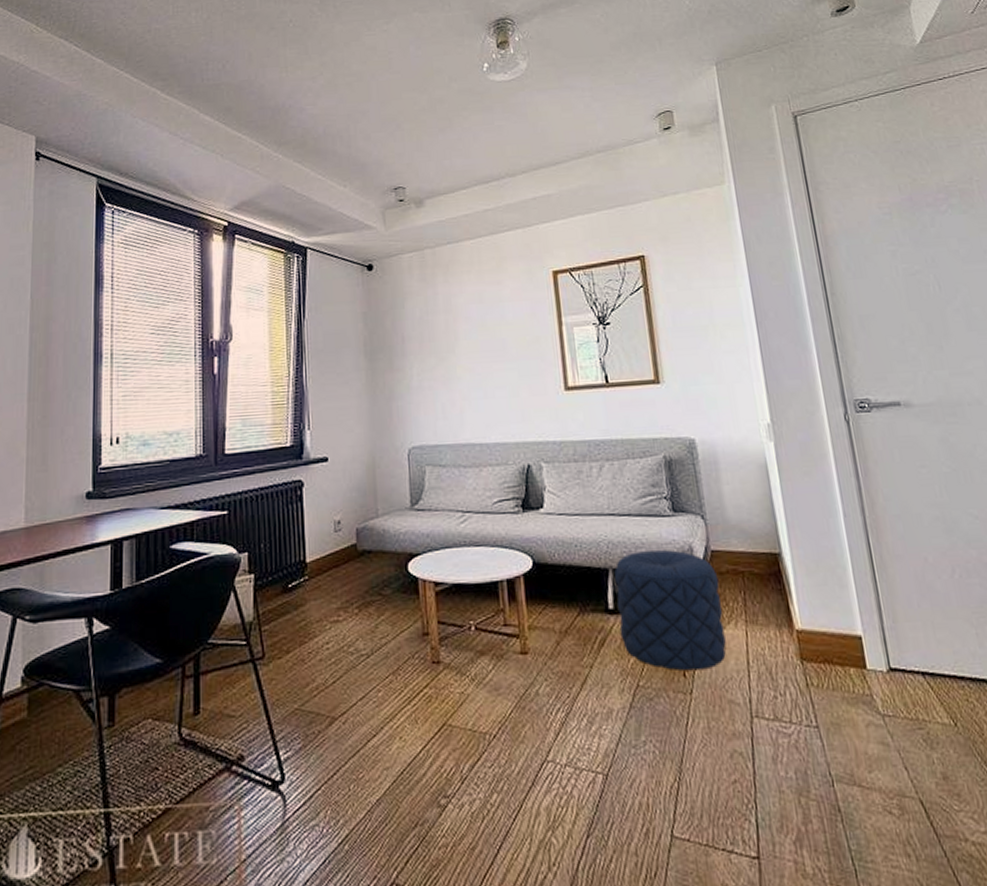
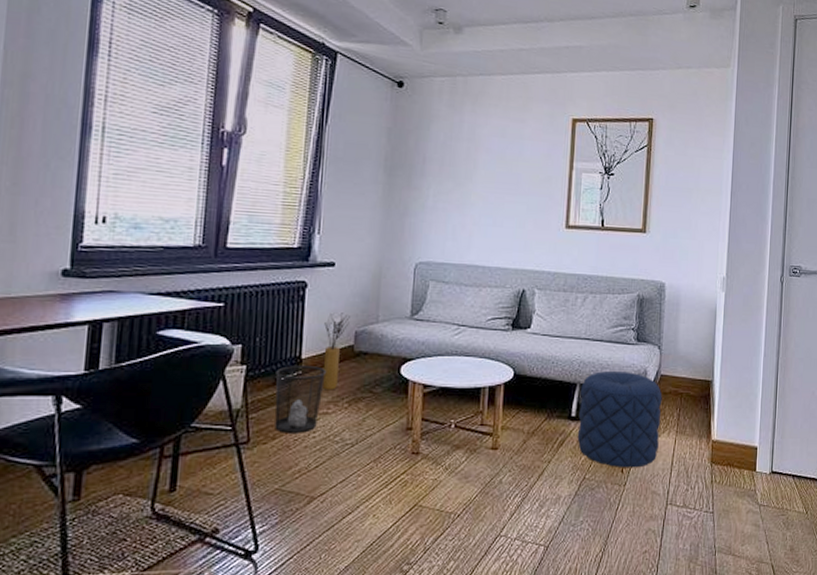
waste bin: none [283,570,332,646] -> present [274,366,326,433]
vase: none [325,509,349,596] -> present [321,313,350,390]

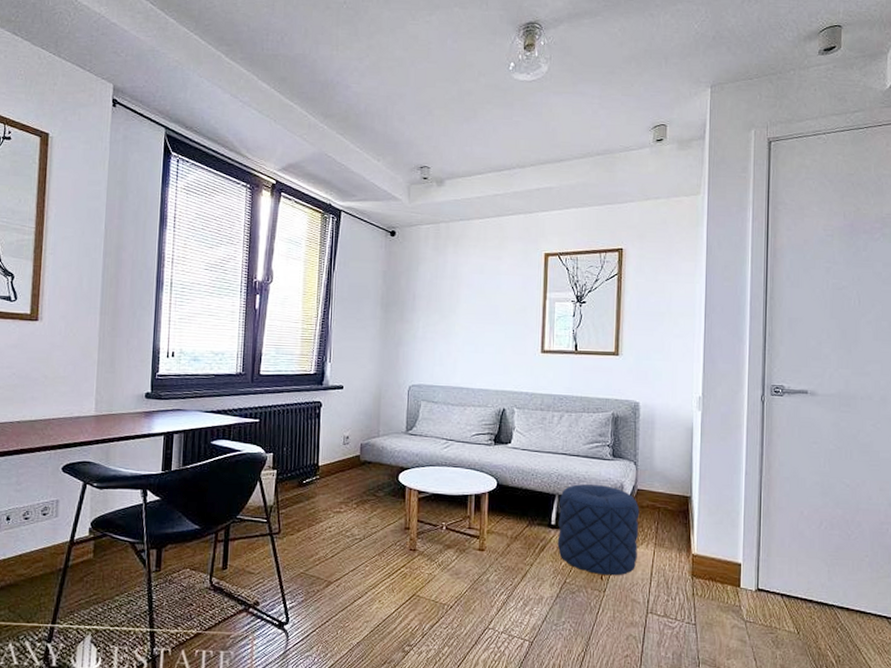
waste bin: present [274,366,326,433] -> none [299,471,338,528]
vase: present [321,313,350,390] -> none [335,428,356,493]

